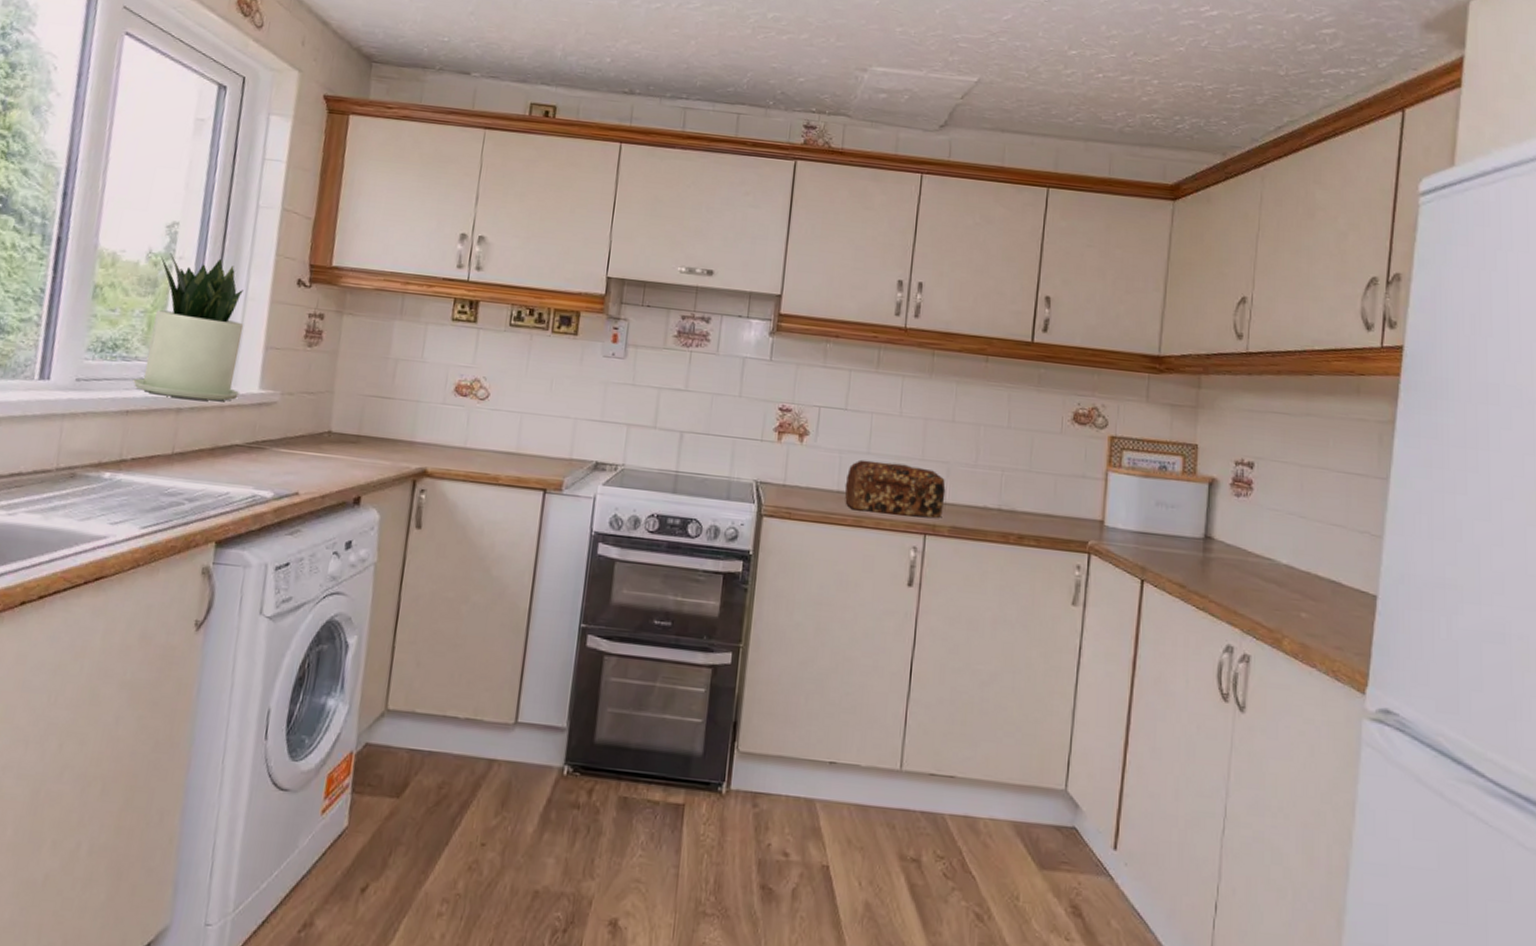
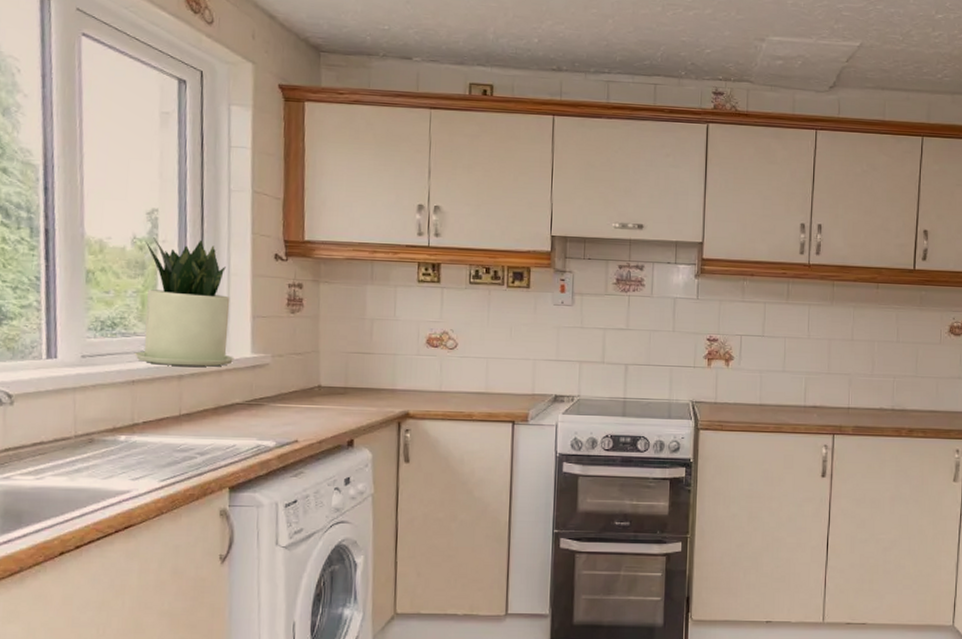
bread loaf: present [844,459,946,519] -> none [766,377,849,421]

